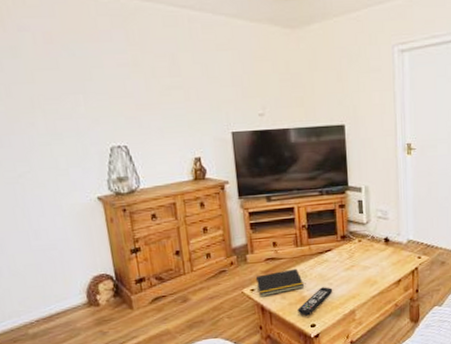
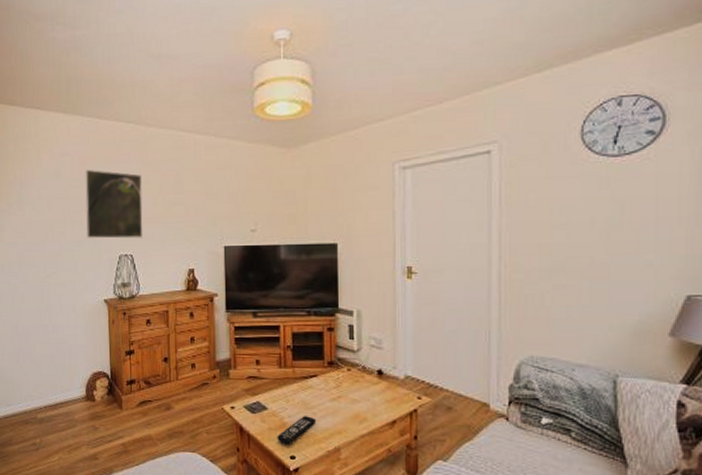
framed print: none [53,47,138,130] -> present [85,169,143,239]
notepad: present [255,268,304,297] -> none [236,391,285,417]

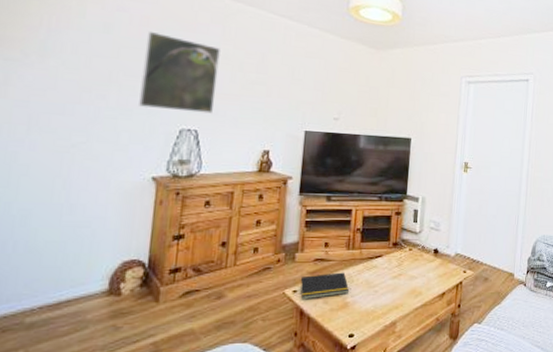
notepad: none [236,391,285,417] -> present [300,272,349,300]
remote control: present [277,416,317,445] -> none [338,294,378,324]

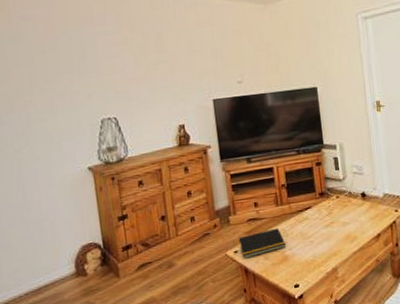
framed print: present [139,30,222,114] -> none [52,32,127,106]

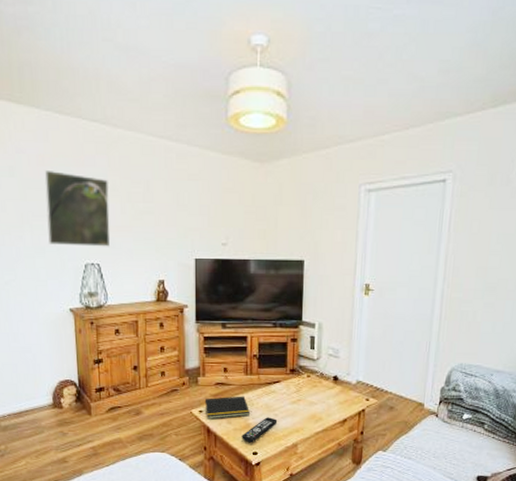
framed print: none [52,32,127,106] -> present [44,169,111,247]
remote control: none [280,245,315,276] -> present [241,417,278,443]

